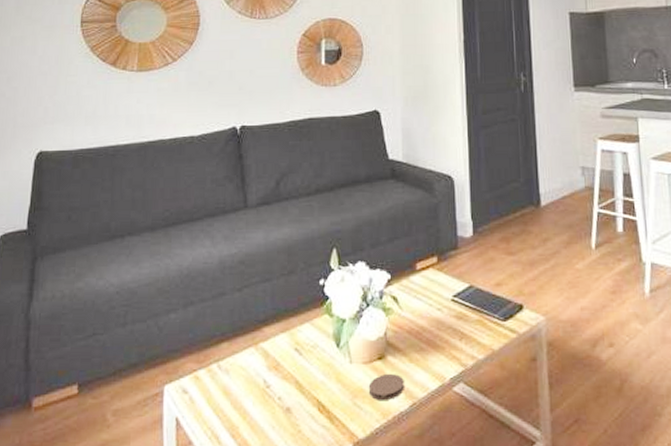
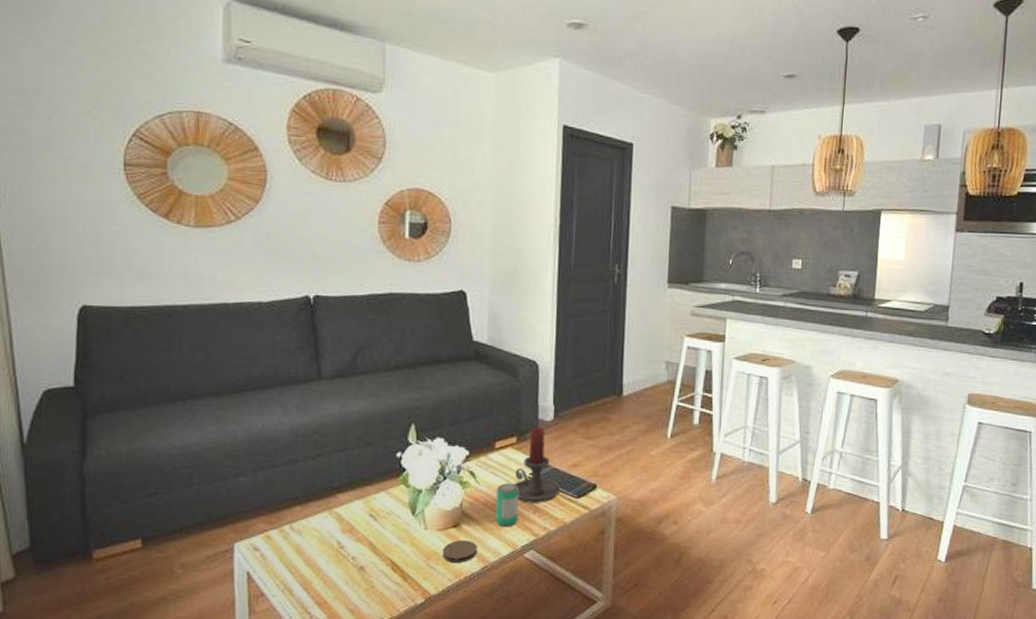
beverage can: none [419,307,445,357] -> present [495,483,519,527]
candle holder: none [438,244,486,329] -> present [515,427,561,503]

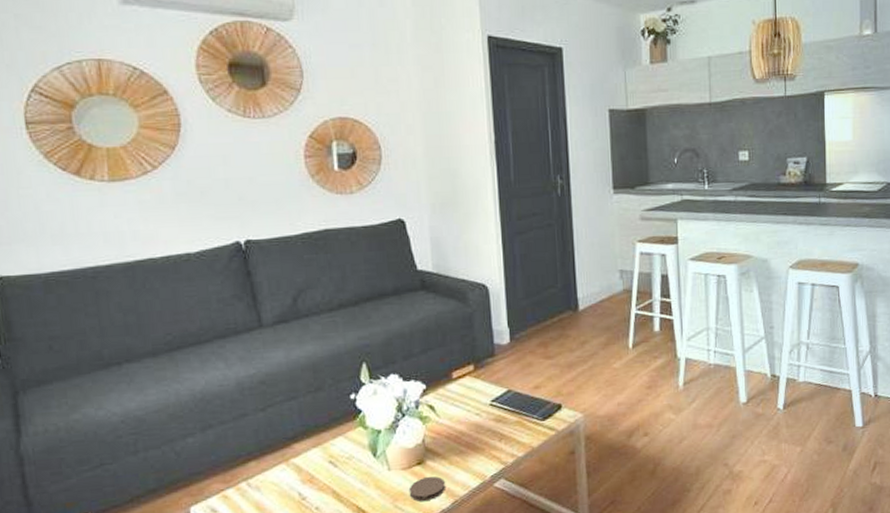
beverage can: present [495,483,519,527] -> none [458,413,484,459]
candle holder: present [515,427,561,503] -> none [476,351,525,431]

